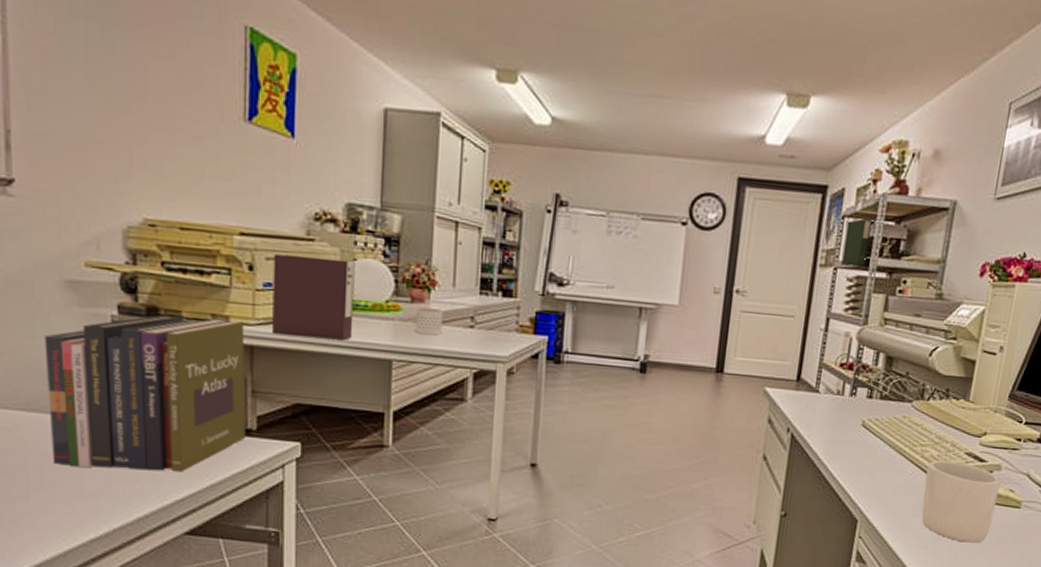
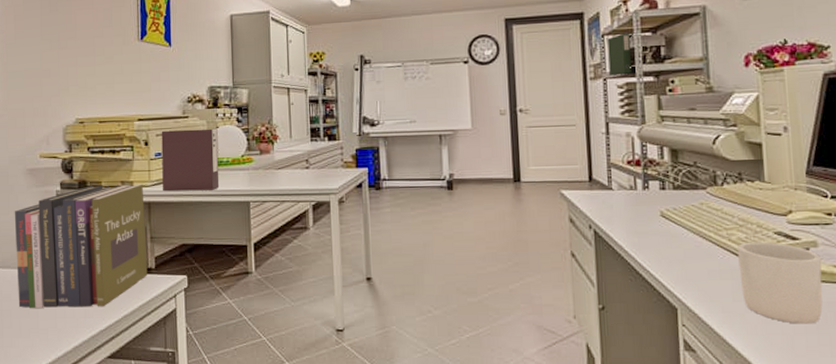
mug: present [415,307,444,337] -> none [265,157,286,180]

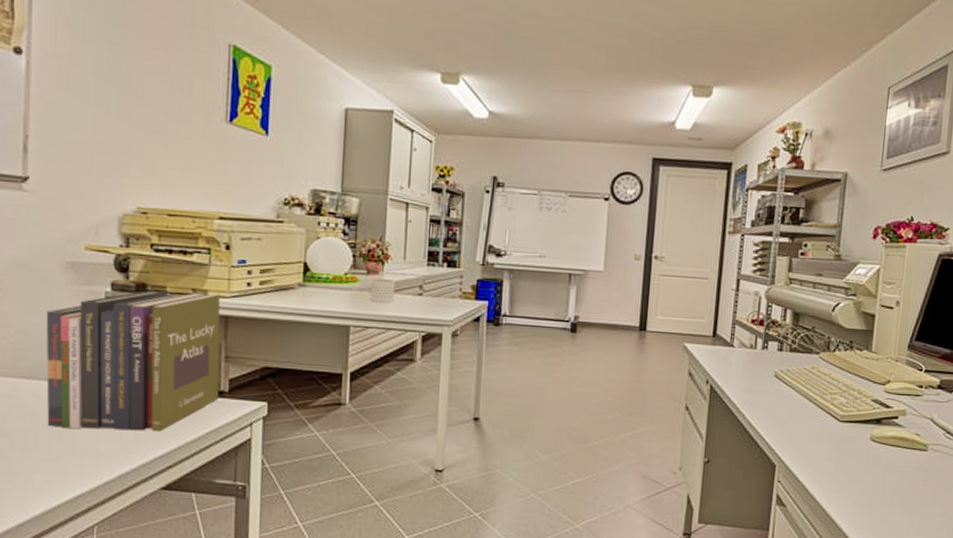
binder: present [161,128,220,192] -> none [245,234,318,309]
mug: none [265,157,286,180] -> present [371,278,396,304]
binder: present [607,32,637,76] -> none [748,190,779,234]
mug: present [737,241,823,324] -> none [835,407,907,485]

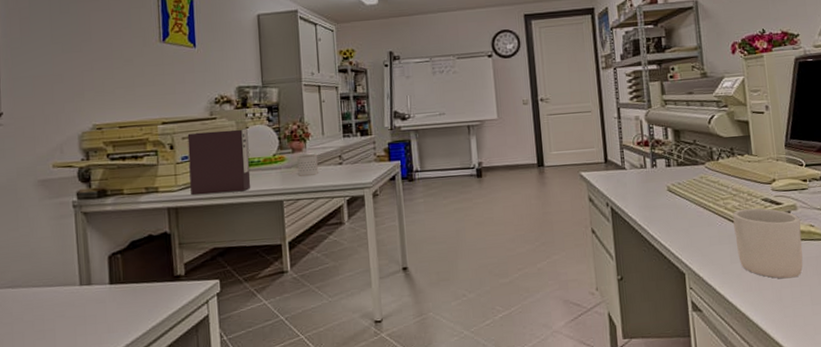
books: present [46,290,221,431] -> none [24,189,177,329]
binder: none [245,234,318,309] -> present [187,128,251,196]
mug: none [835,407,907,485] -> present [732,208,803,279]

